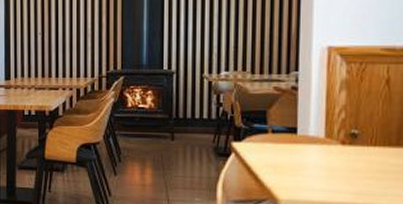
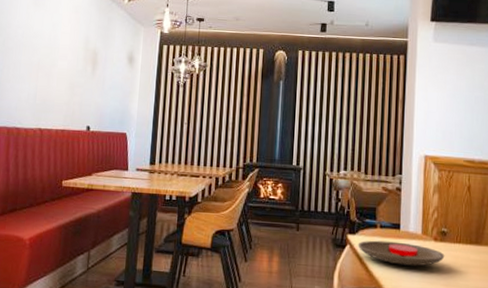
plate: none [245,147,355,174] -> present [358,240,445,266]

